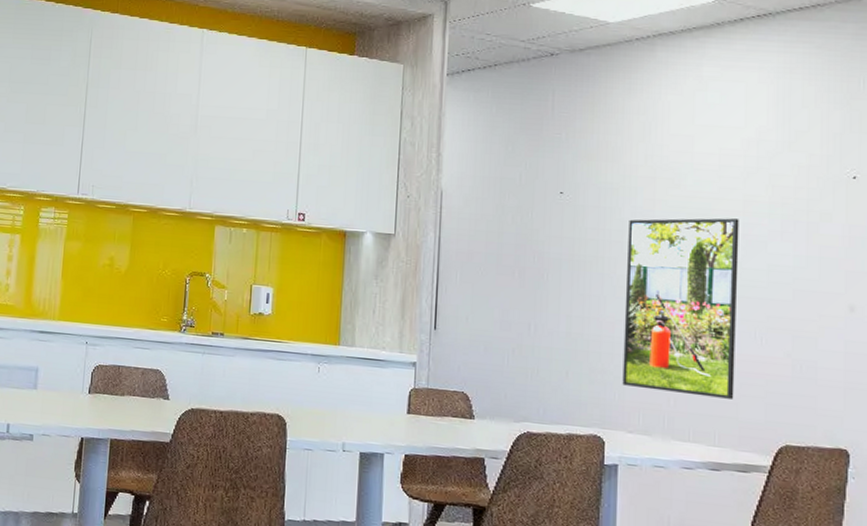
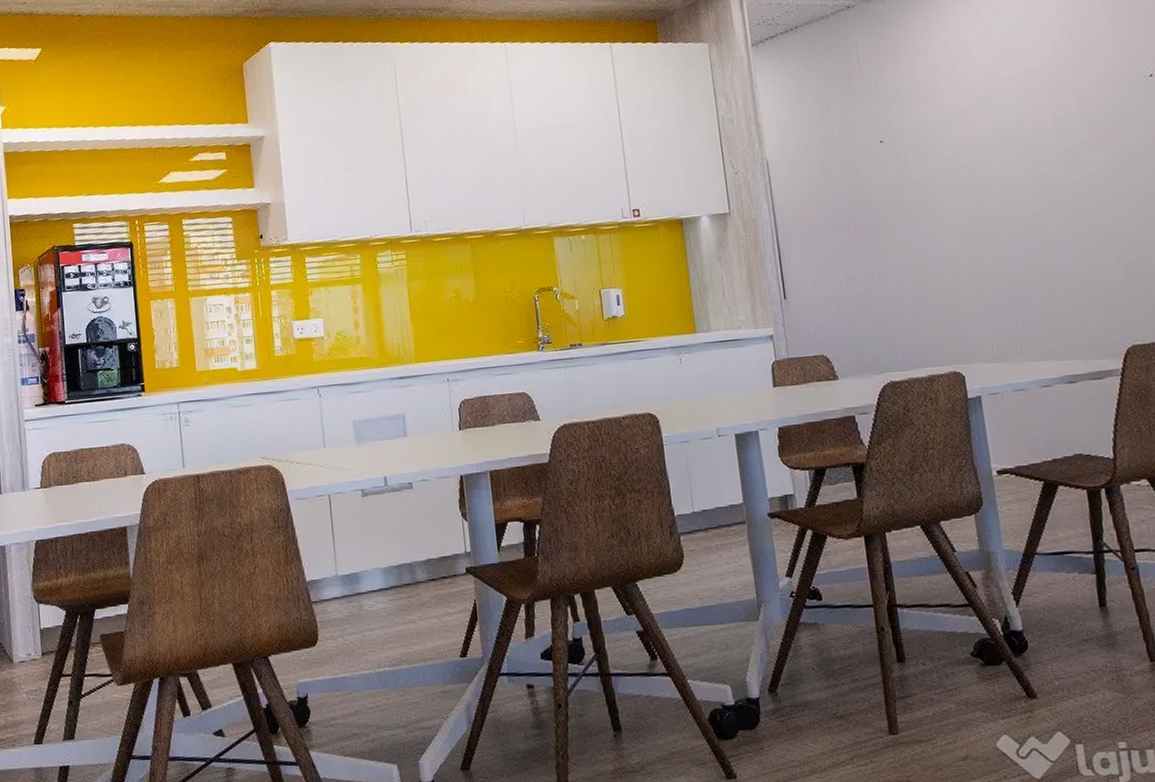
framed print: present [622,218,739,399] -> none [950,136,1077,318]

